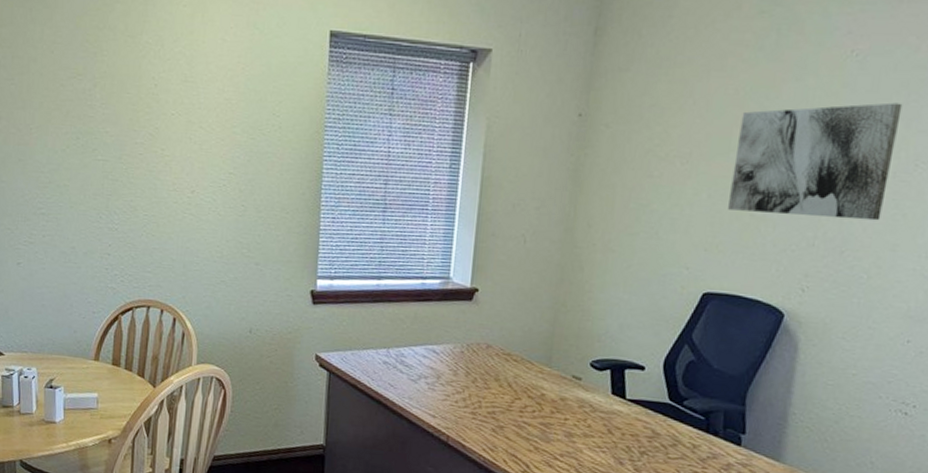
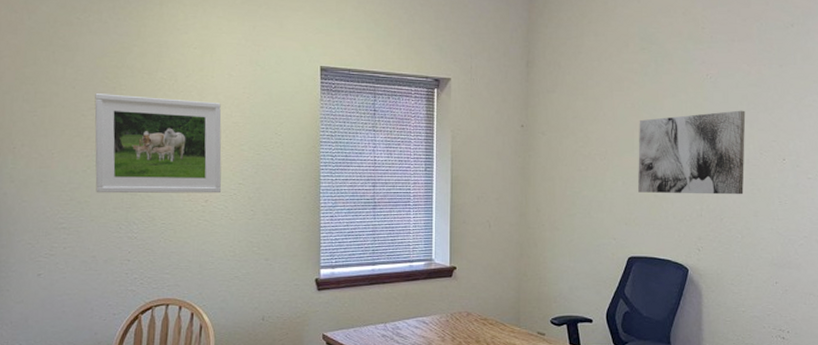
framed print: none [74,60,212,184] -> present [94,93,222,194]

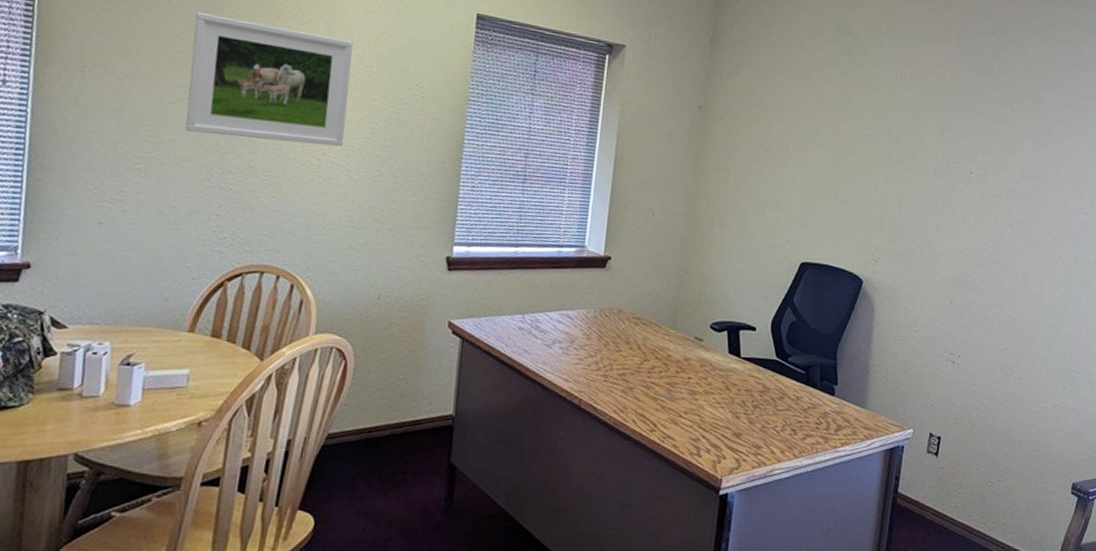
wall art: present [638,110,746,195] -> none [818,114,937,206]

